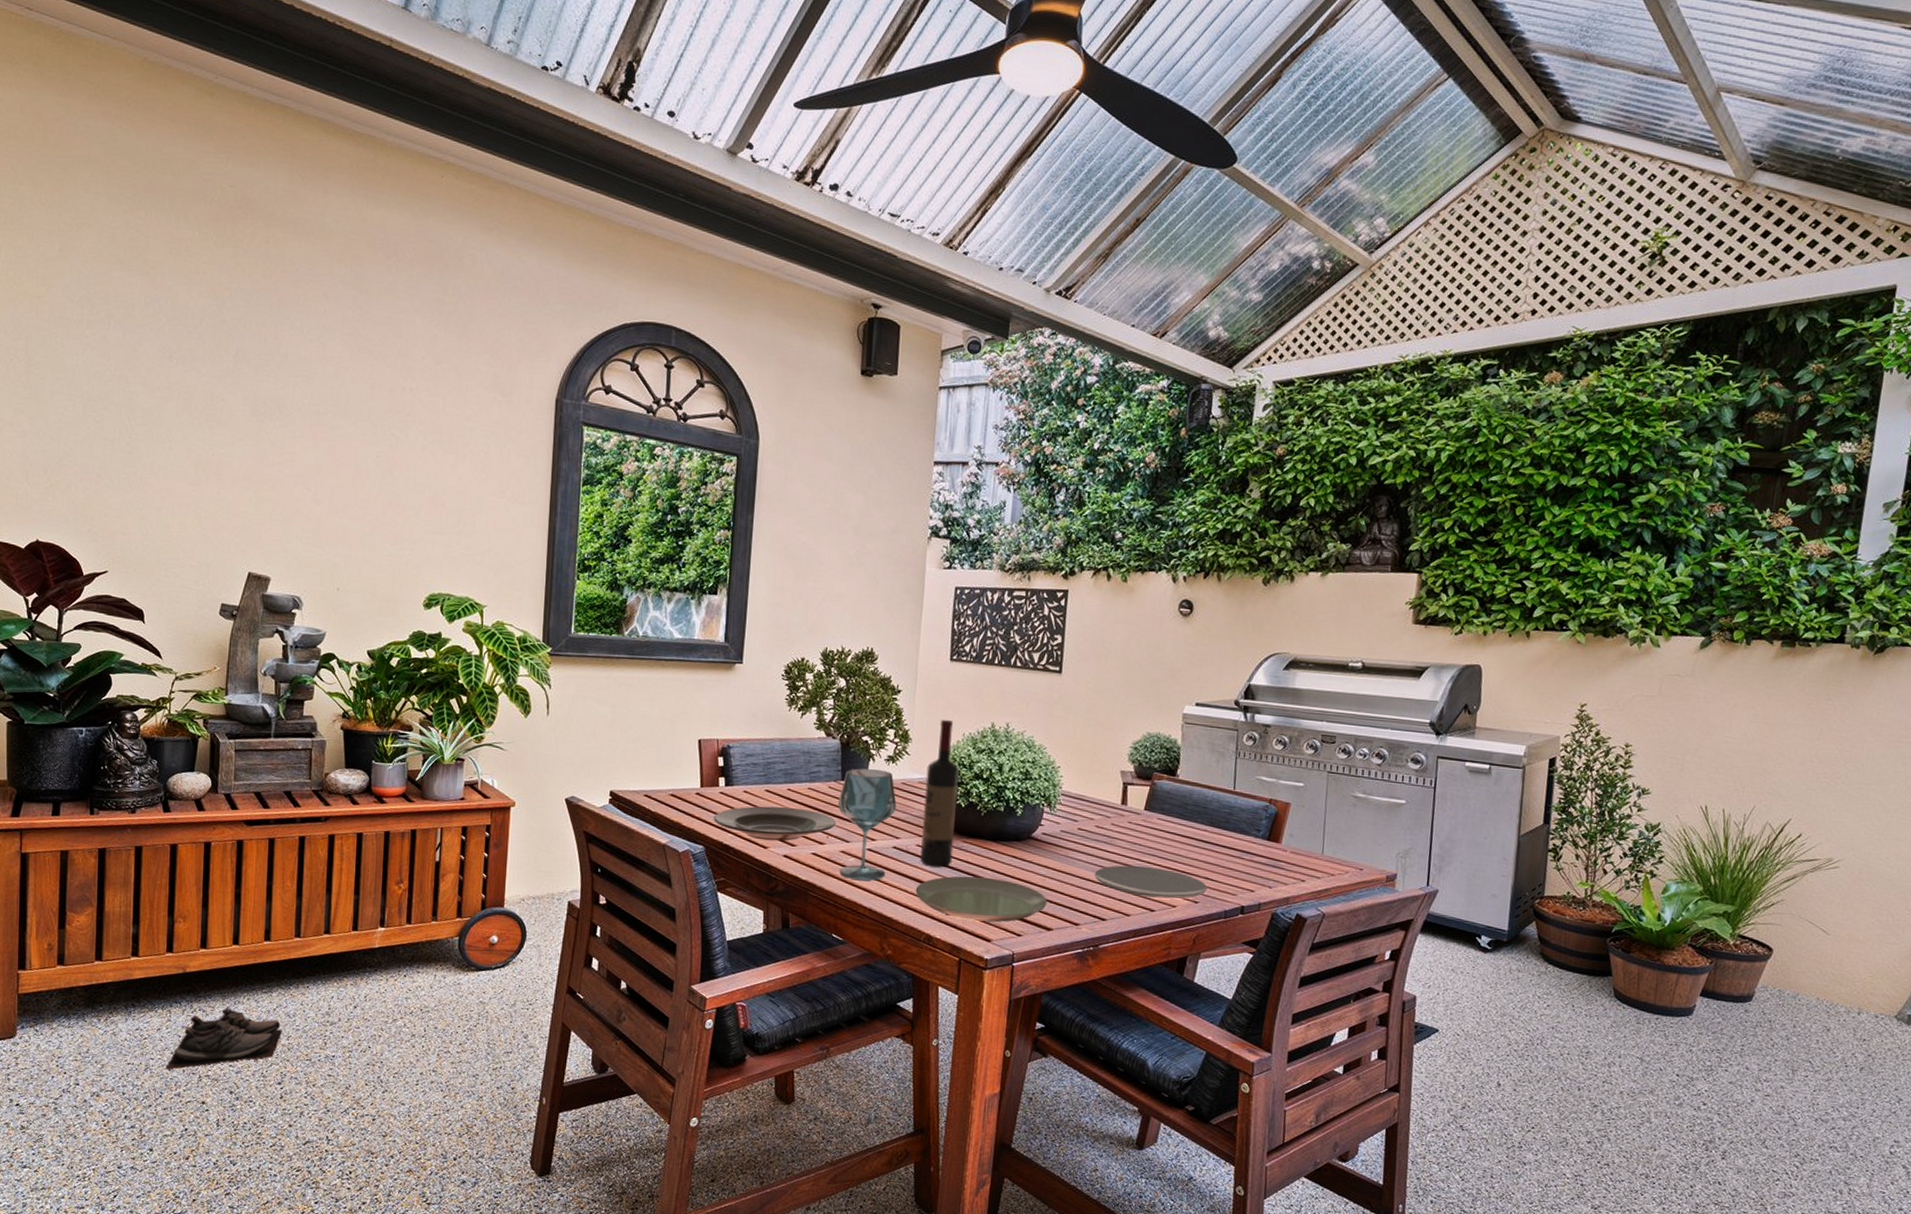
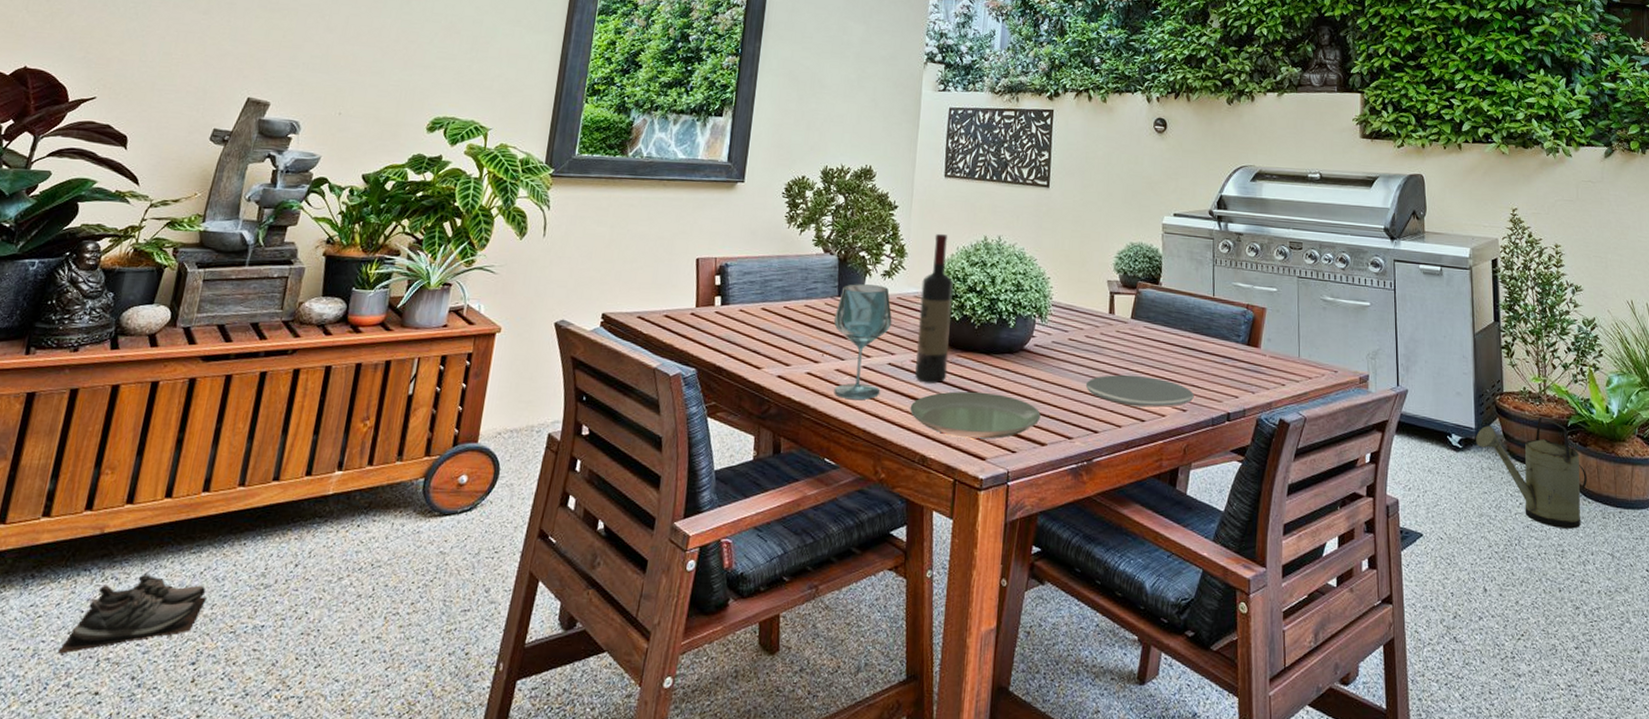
plate: present [713,806,836,842] -> none [707,325,832,362]
watering can: none [1507,922,1625,1032] -> present [1476,417,1587,529]

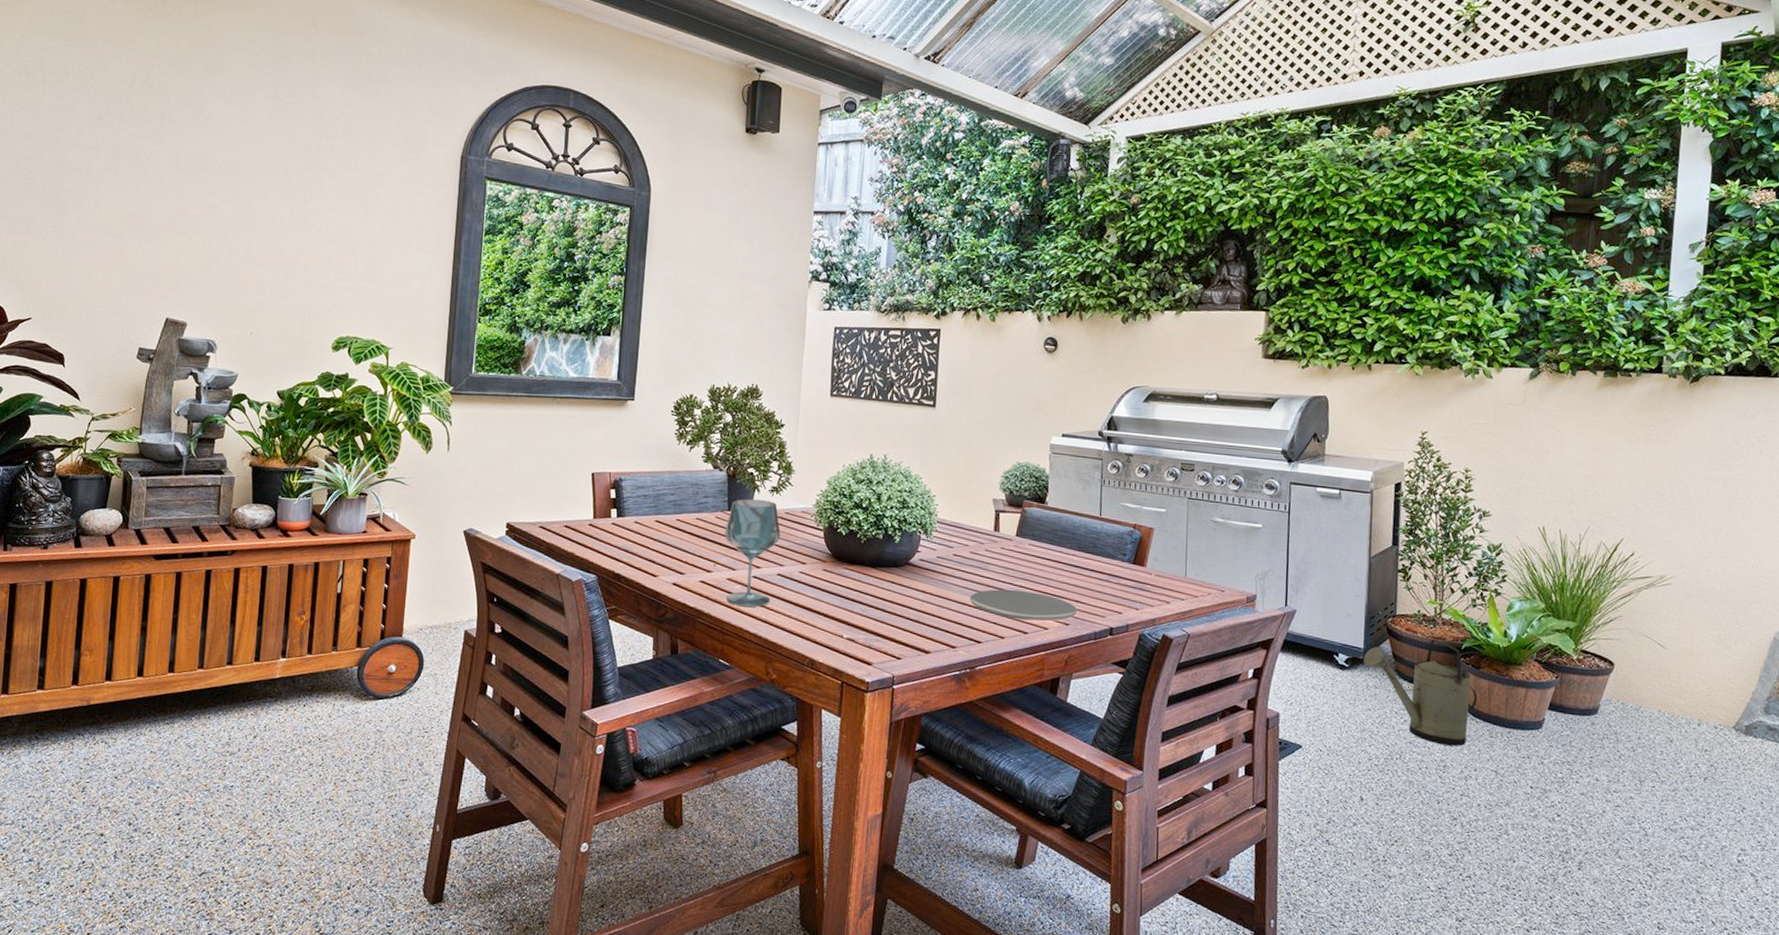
athletic shoe: present [57,573,207,654] -> none [65,739,182,802]
plate: present [910,391,1041,439] -> none [799,601,925,646]
wine bottle: present [915,233,954,383] -> none [803,451,840,593]

